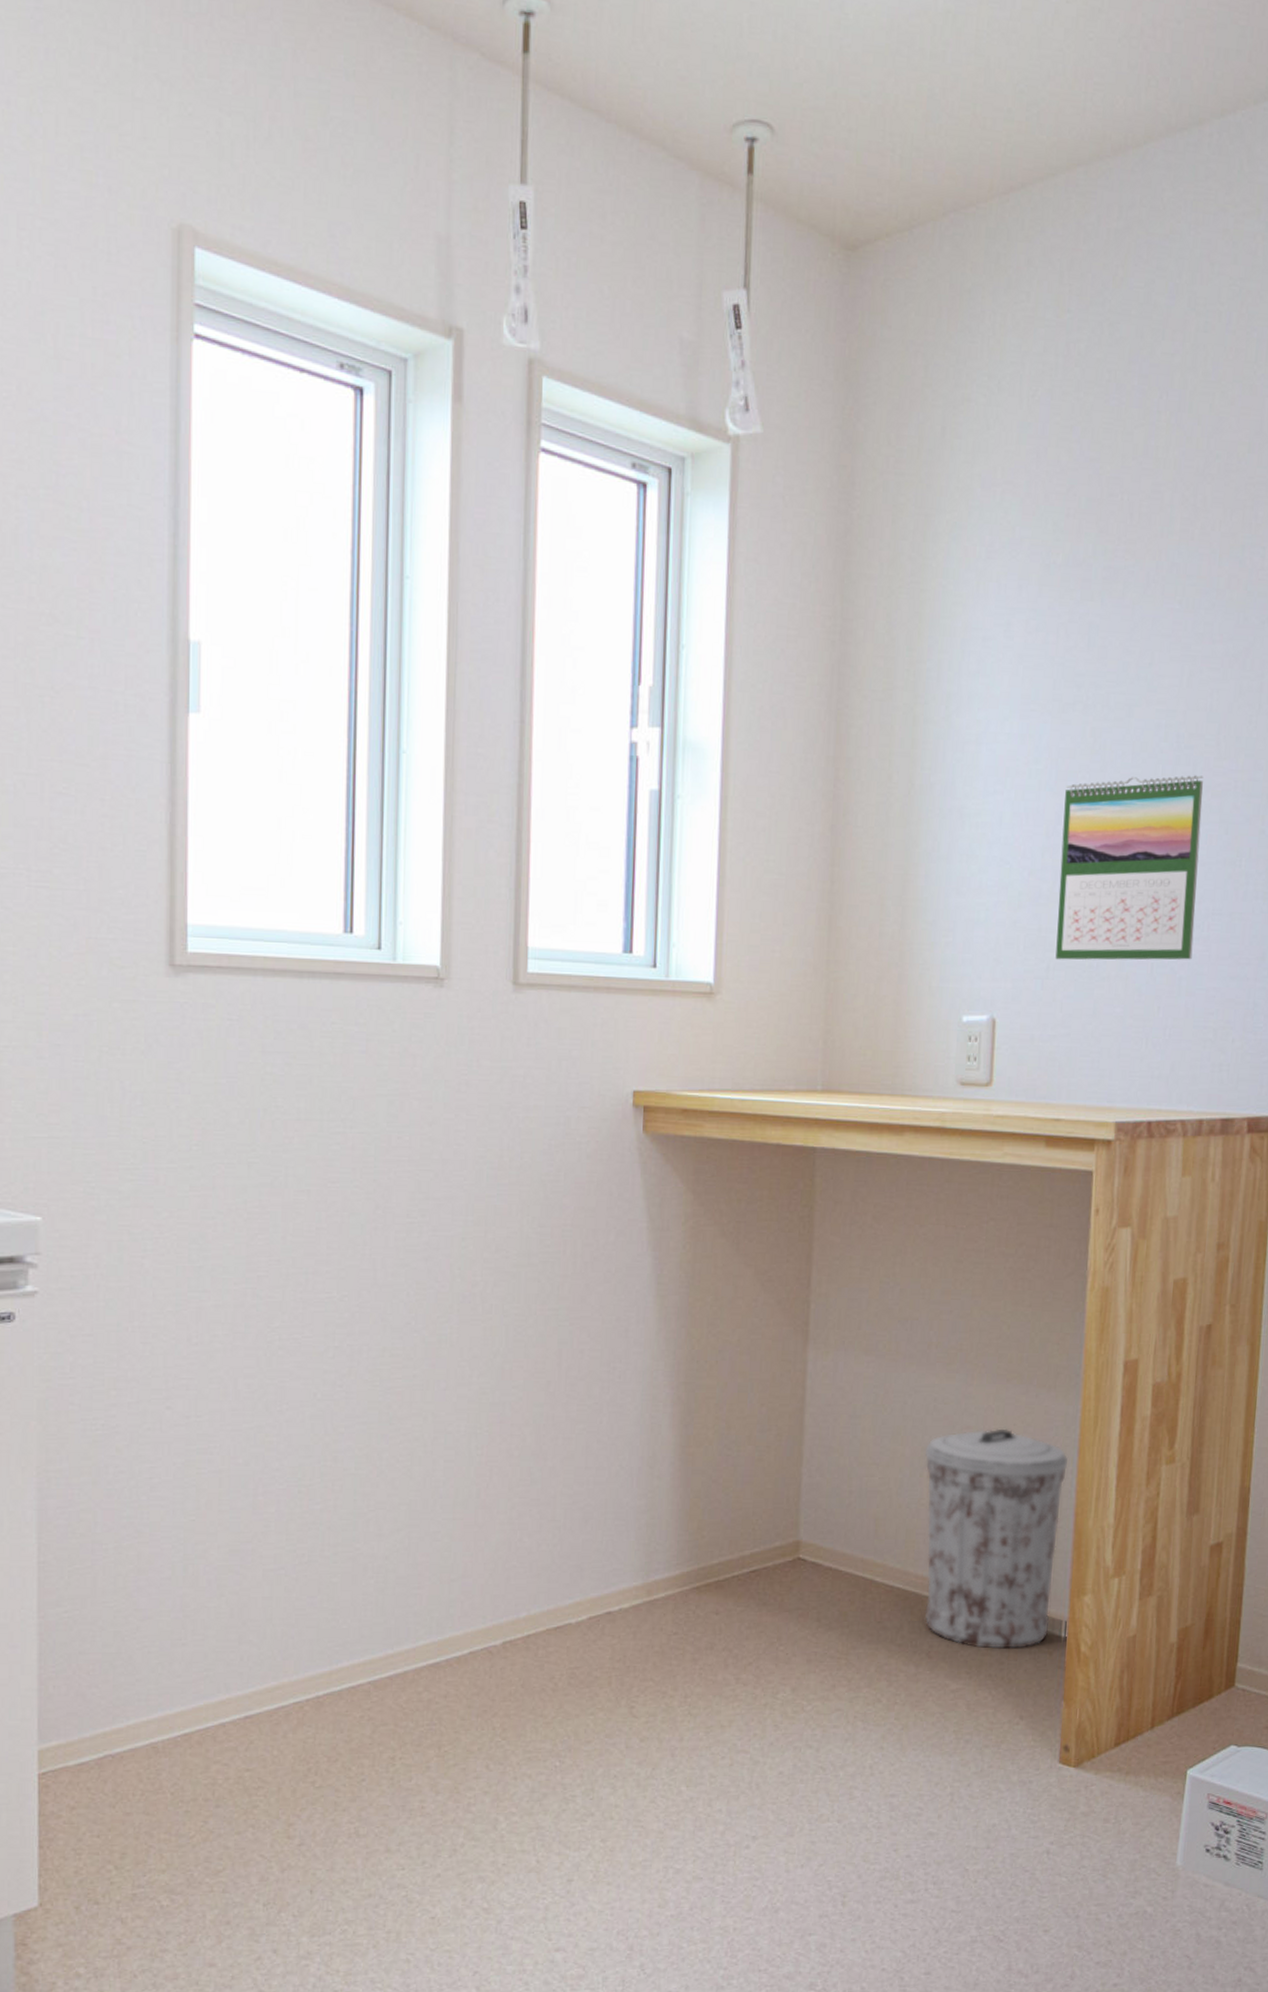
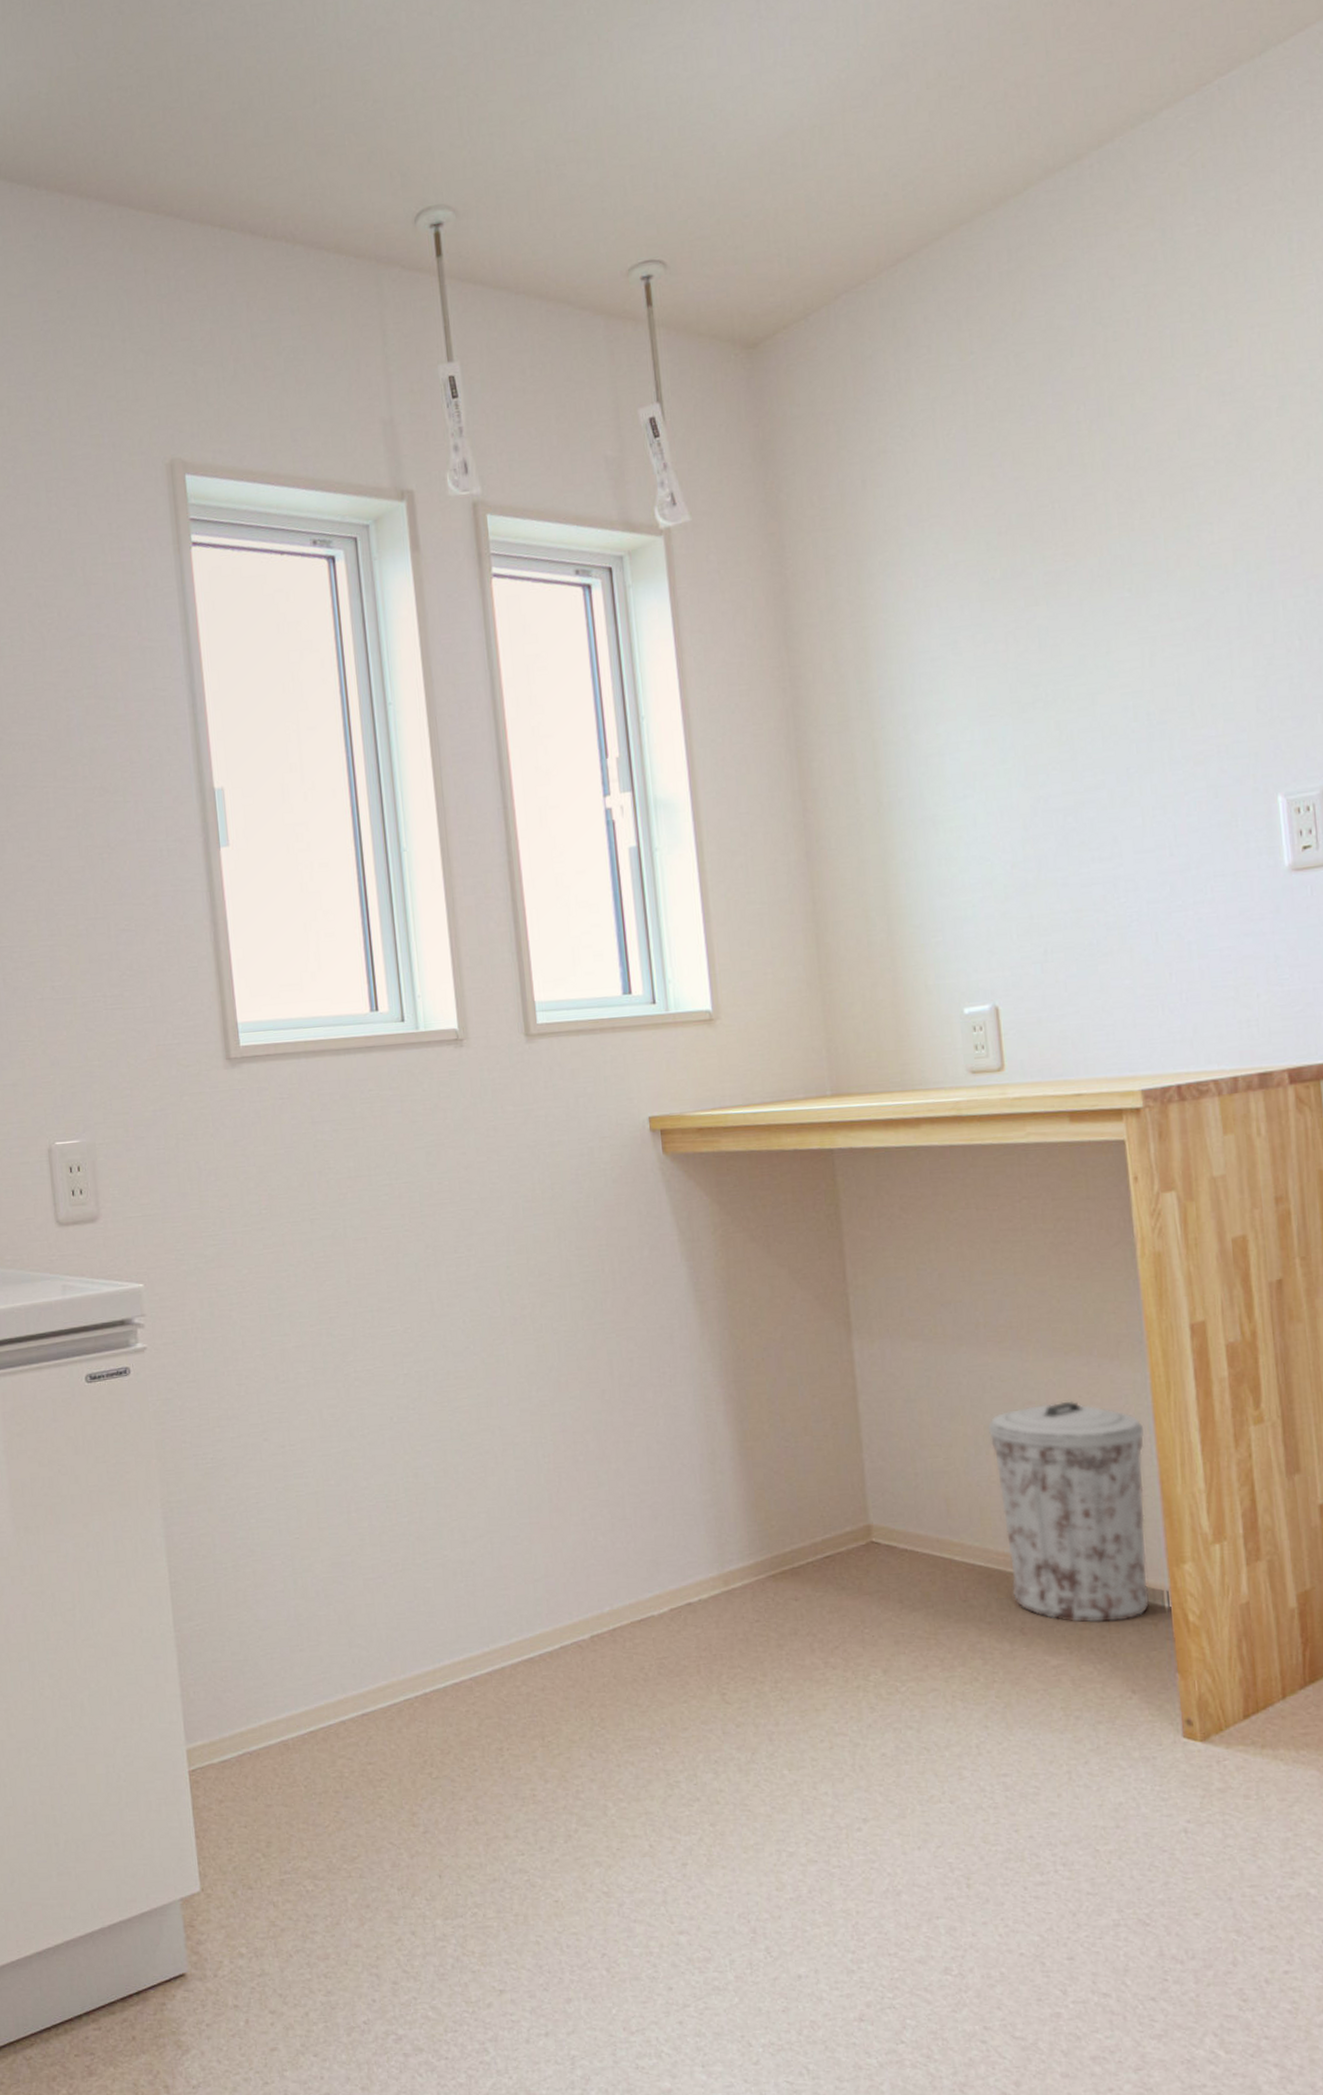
calendar: present [1055,775,1203,960] -> none [1037,747,1199,943]

